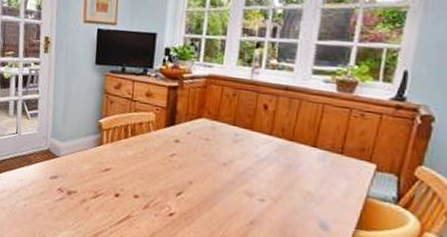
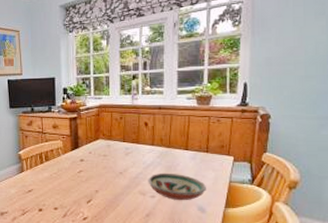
decorative bowl: none [258,171,334,212] -> present [148,173,206,201]

